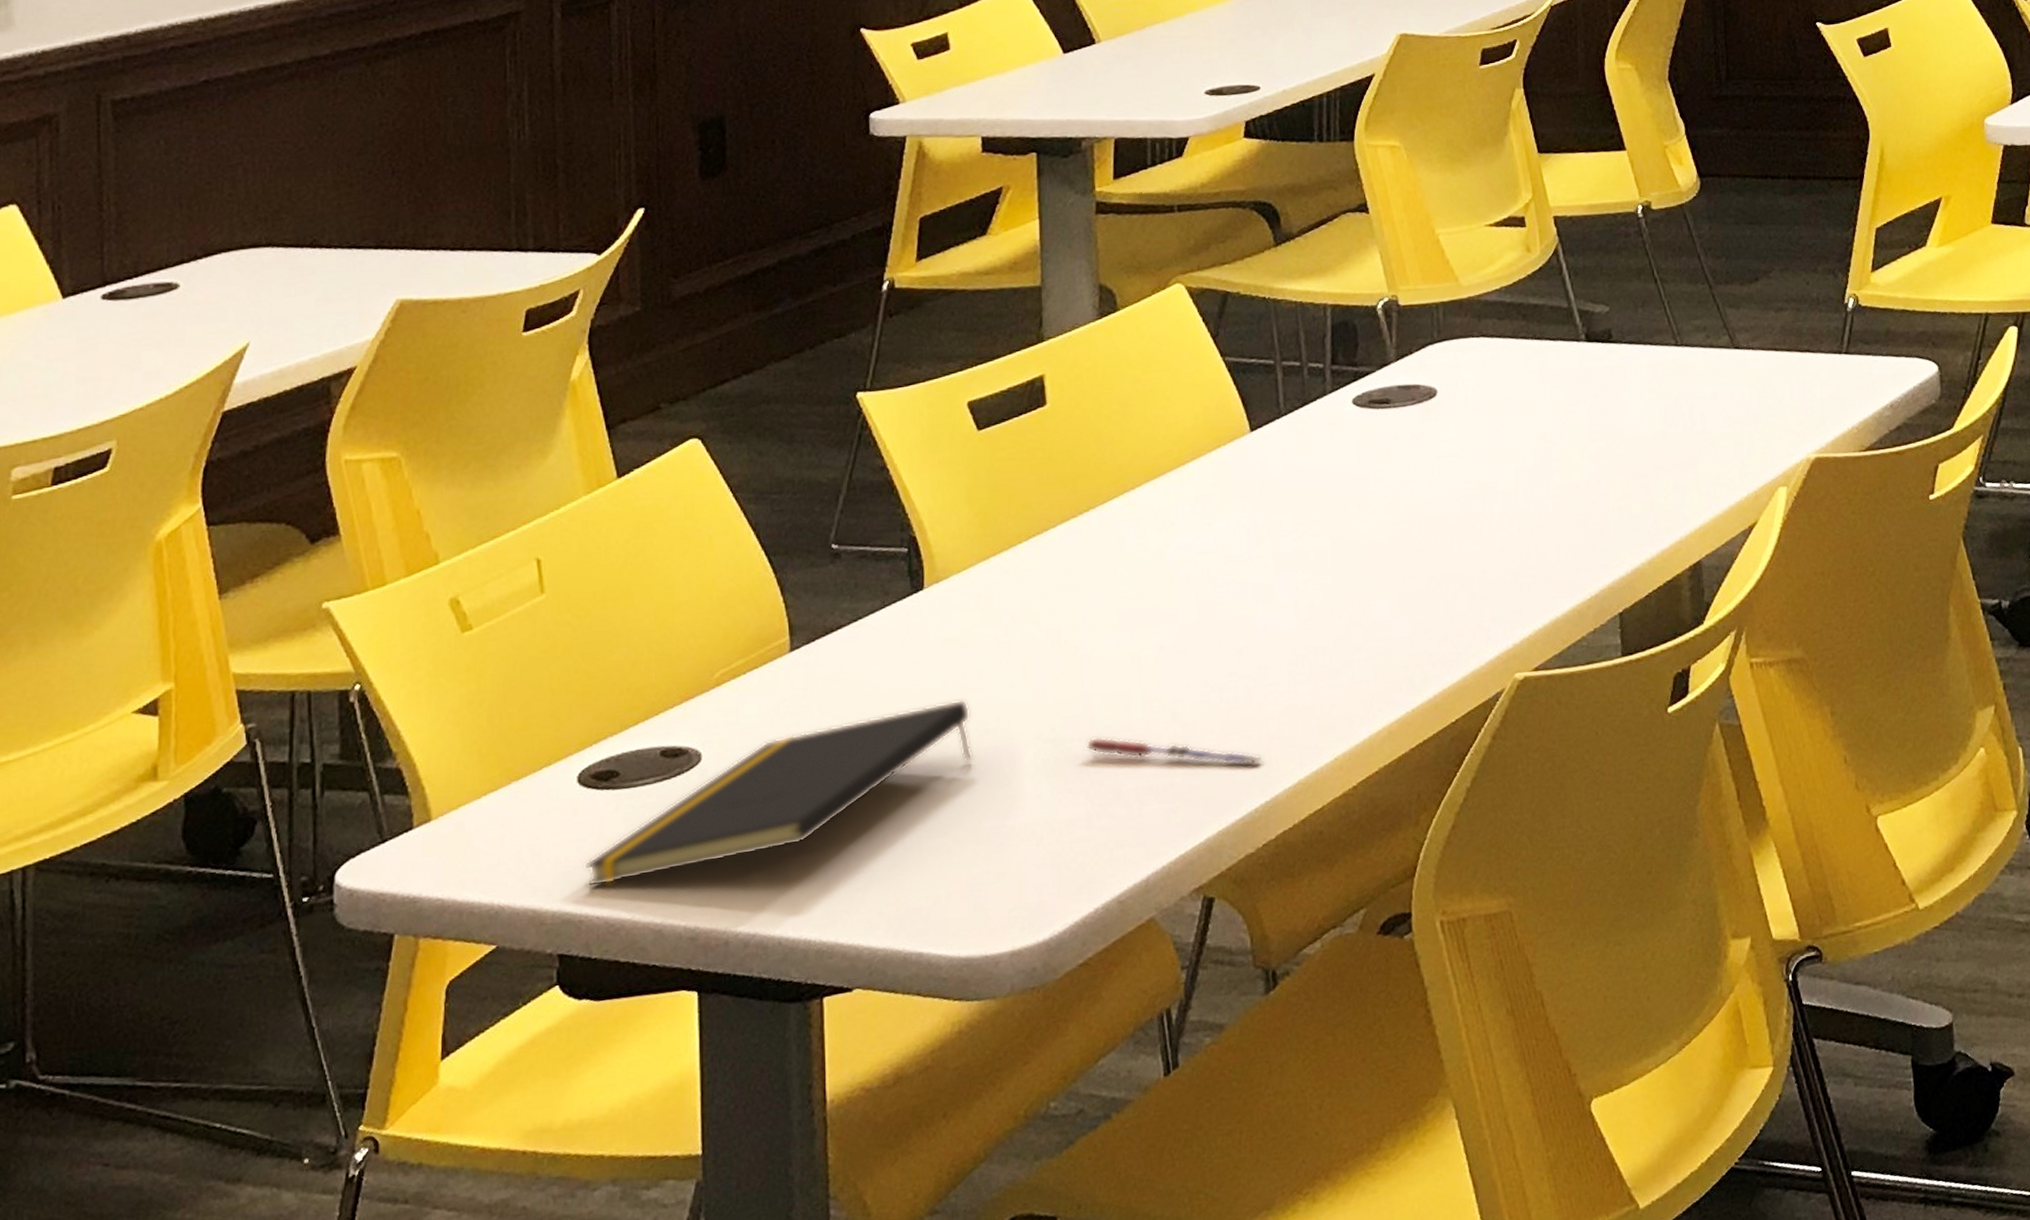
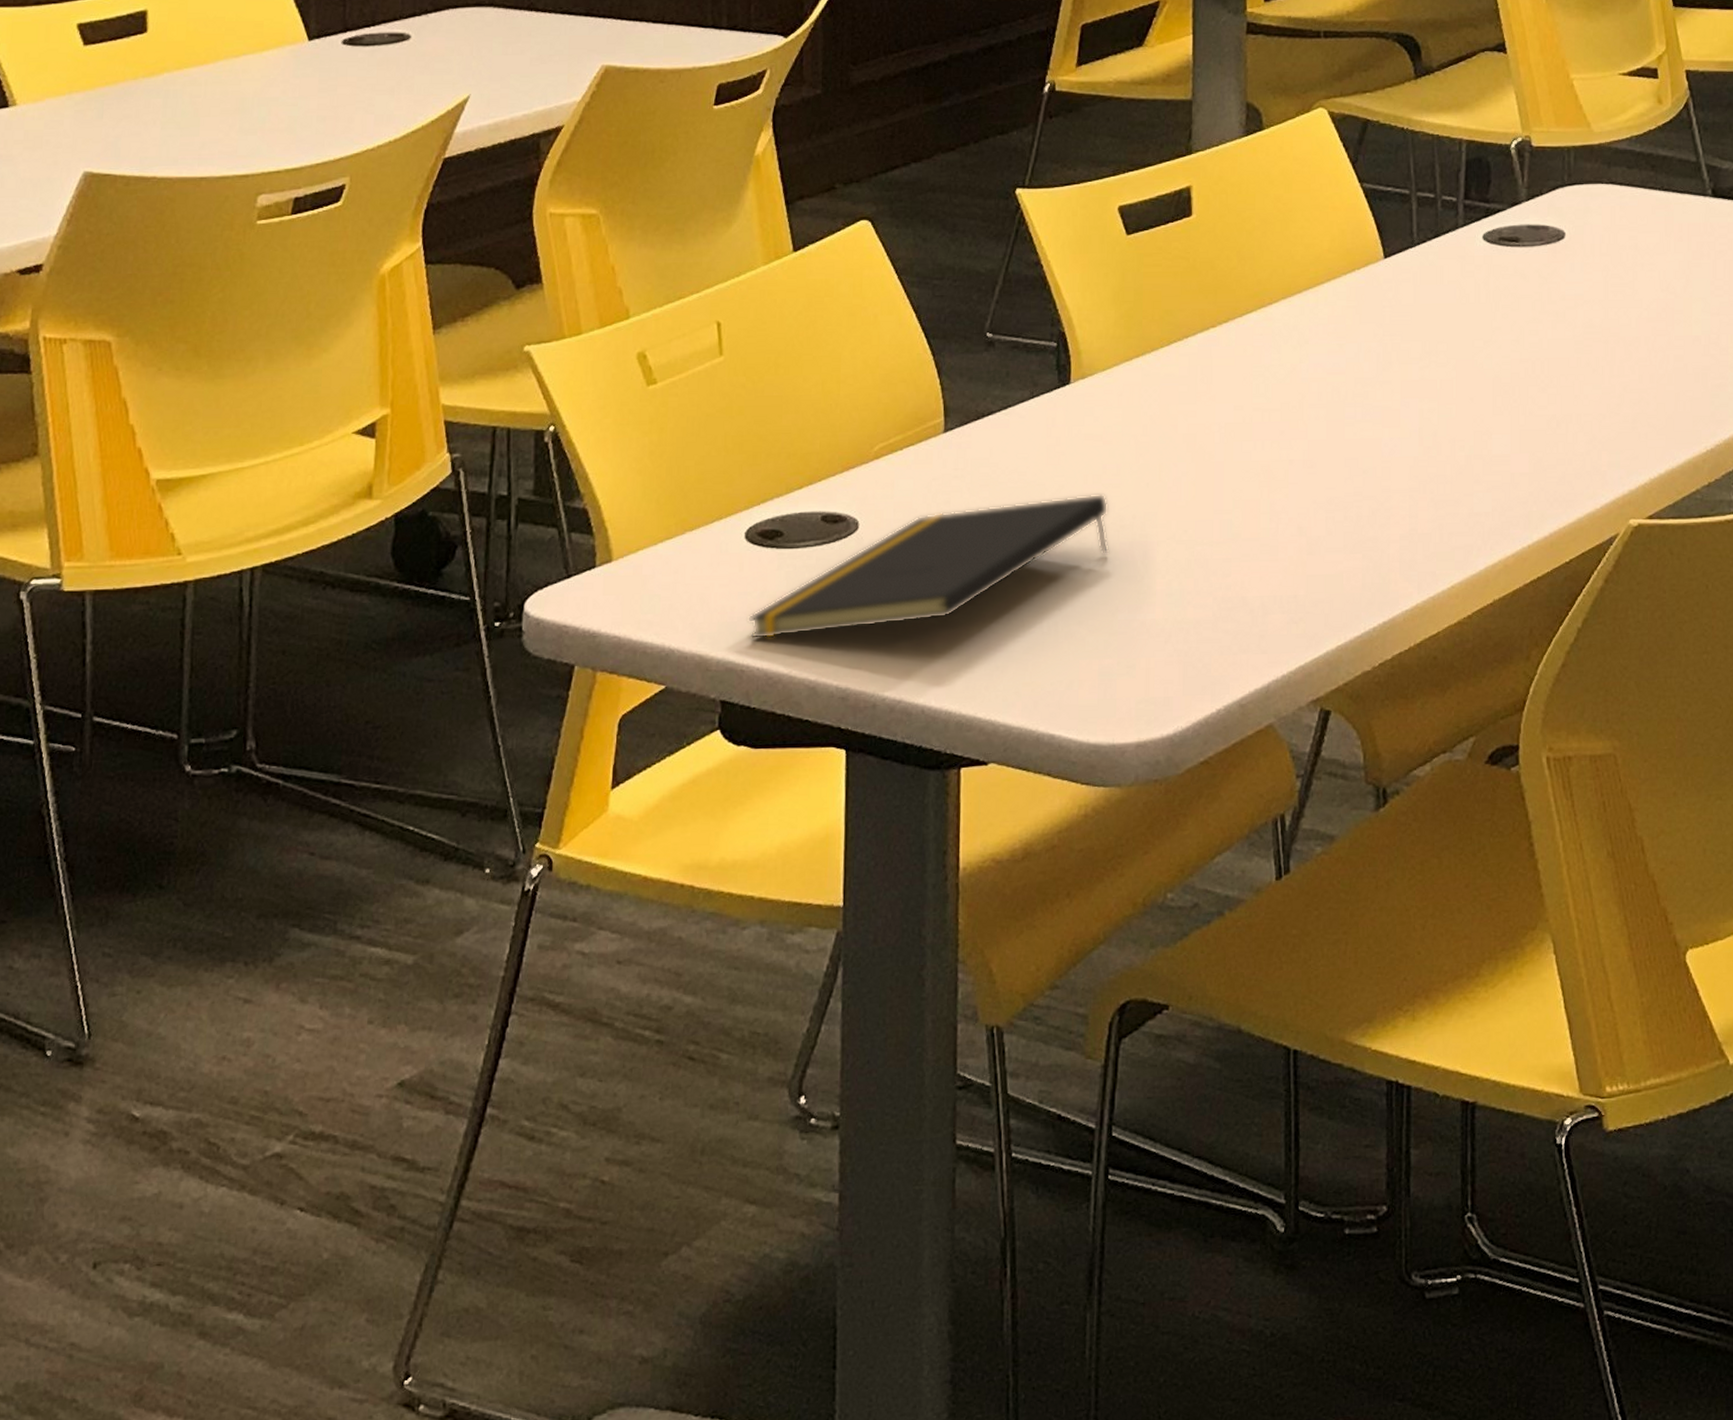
pen: present [1086,736,1263,766] -> none [1215,542,1383,585]

